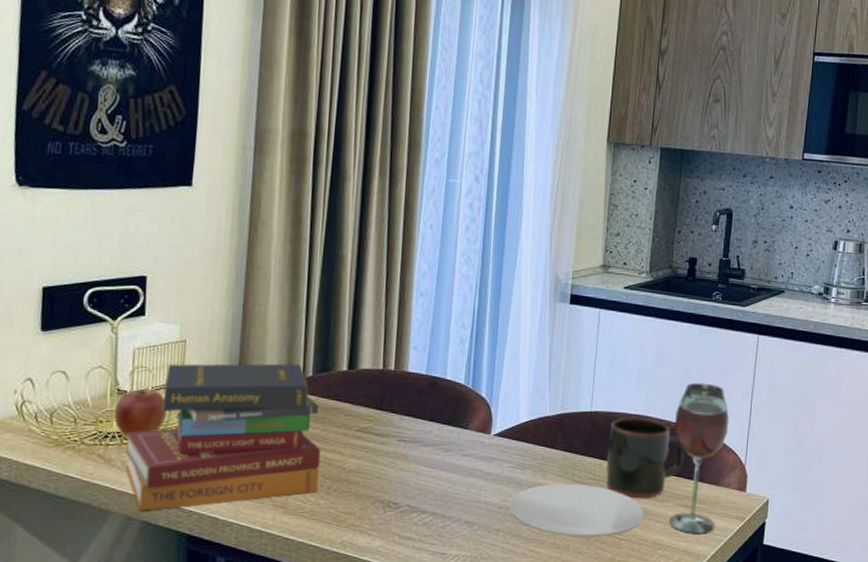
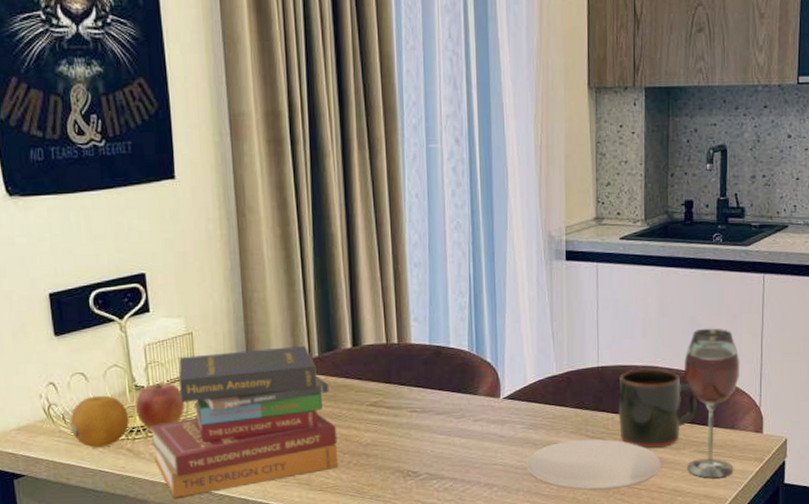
fruit: none [41,396,106,451] -> present [70,395,129,448]

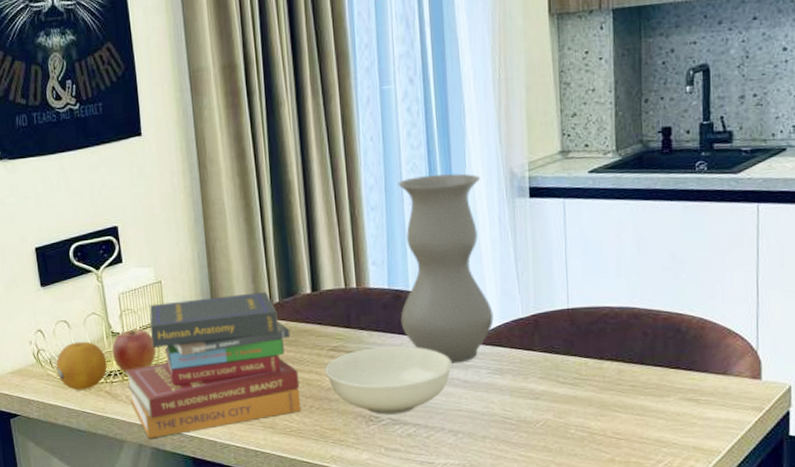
bowl: none [364,402,490,470] -> present [325,346,453,415]
vase: none [440,234,530,419] -> present [398,173,494,363]
plate: present [526,439,661,491] -> none [492,384,642,440]
mug: present [618,368,698,448] -> none [591,309,683,395]
wineglass: present [683,328,740,478] -> none [665,264,733,428]

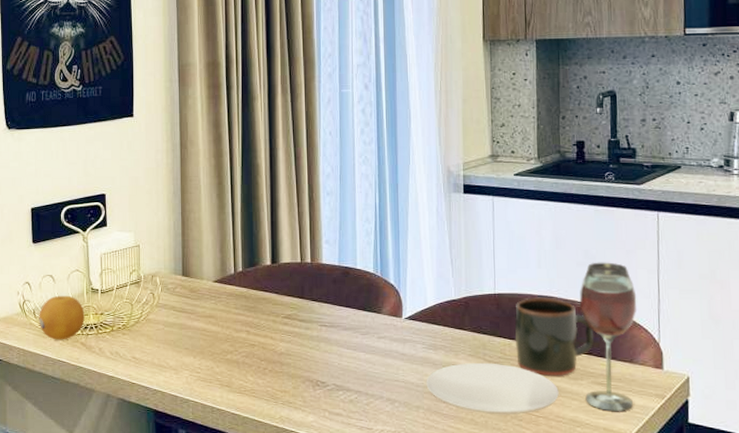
apple: present [112,328,157,372] -> none [90,287,130,326]
books: present [126,292,302,439] -> none [101,261,256,390]
bowl: present [325,346,453,415] -> none [279,318,393,381]
vase: present [398,173,494,363] -> none [348,168,430,337]
plate: none [492,384,642,440] -> present [426,362,559,415]
mug: none [591,309,683,395] -> present [514,298,595,376]
wineglass: none [665,264,733,428] -> present [579,262,637,411]

